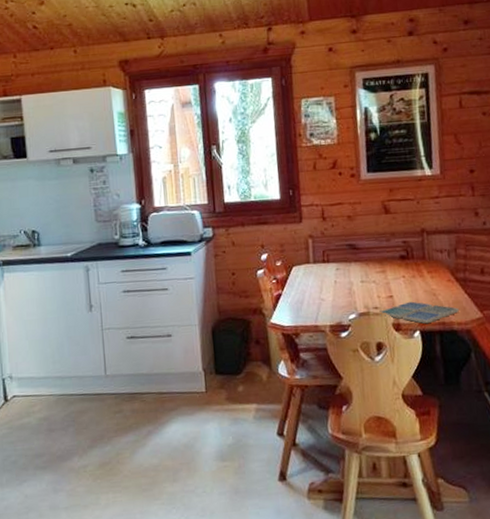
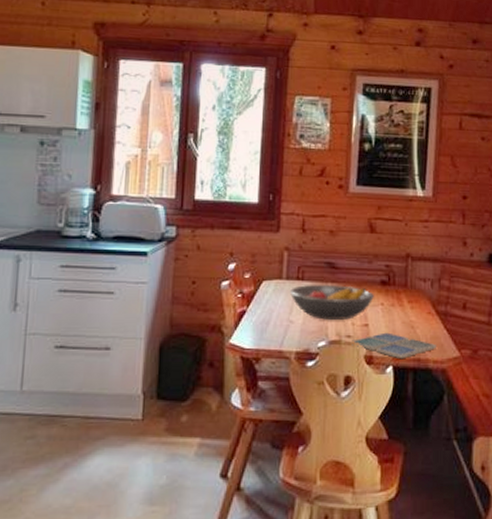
fruit bowl: none [318,263,396,295] -> present [290,285,375,320]

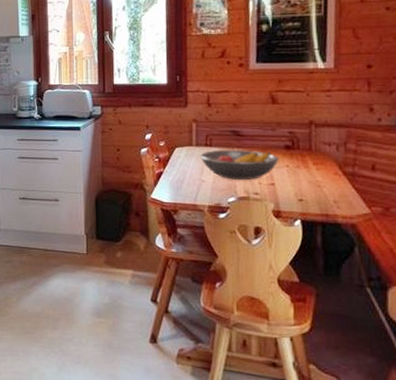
drink coaster: present [352,332,436,359] -> none [260,191,345,214]

